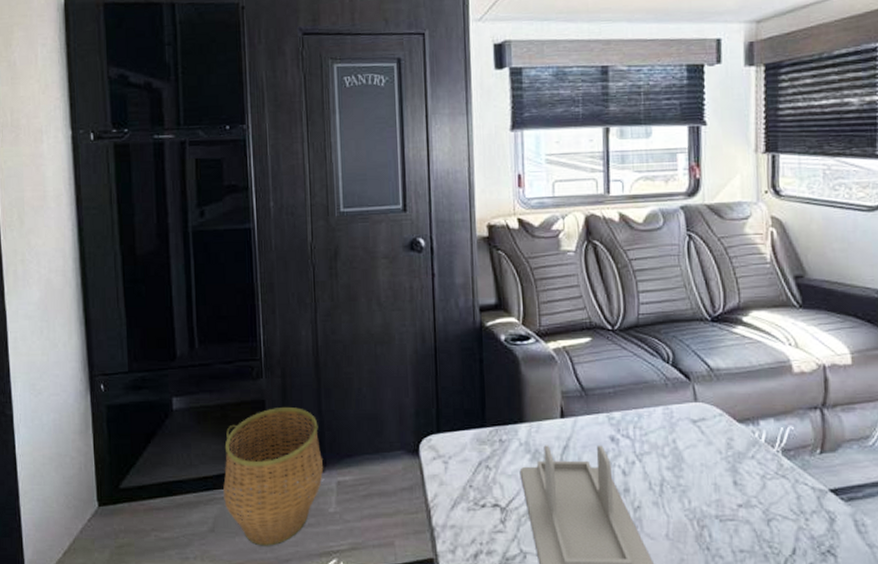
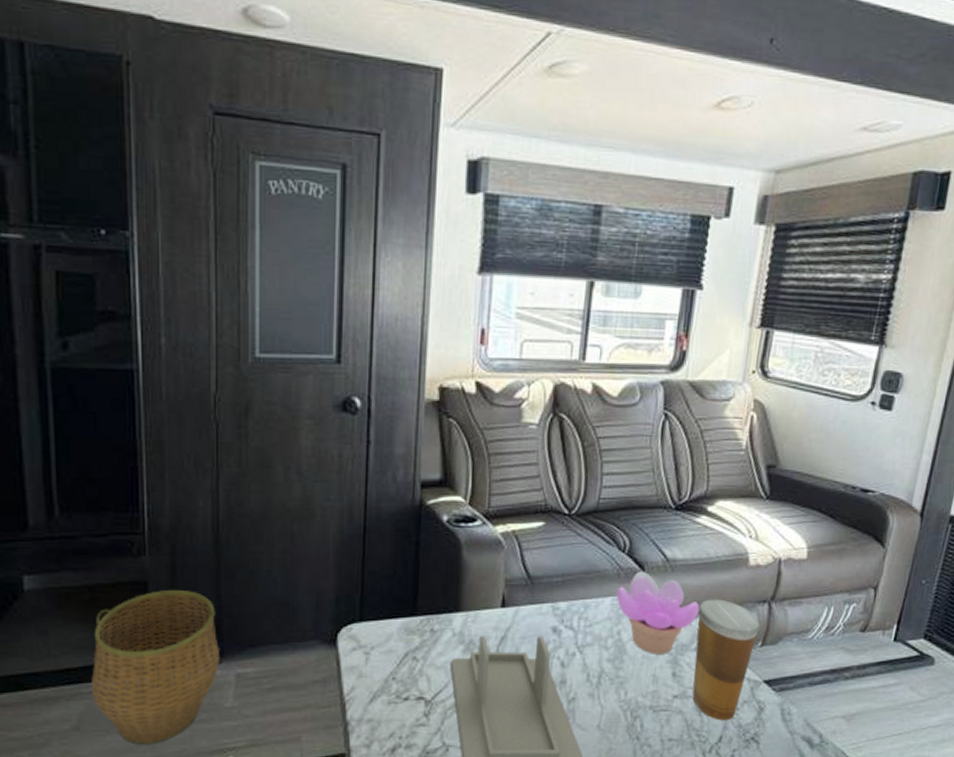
succulent plant: none [666,380,751,462] -> present [616,570,700,654]
beverage cup: none [751,406,815,532] -> present [692,599,760,721]

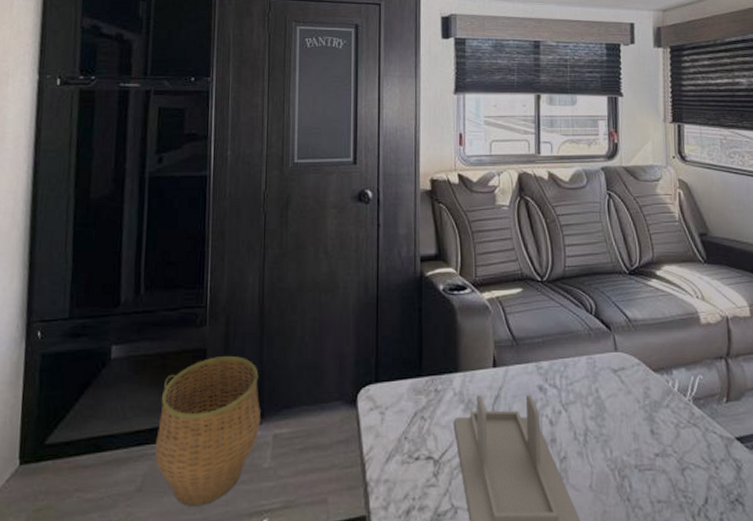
succulent plant: present [616,570,700,654] -> none [590,330,665,412]
beverage cup: present [692,599,760,721] -> none [665,356,721,480]

